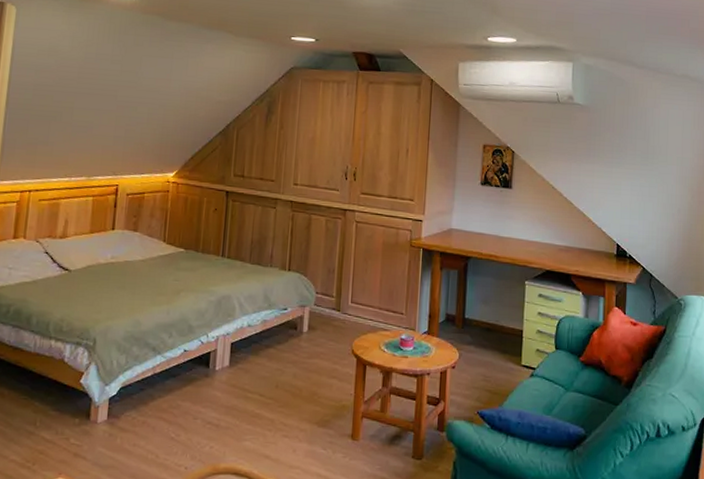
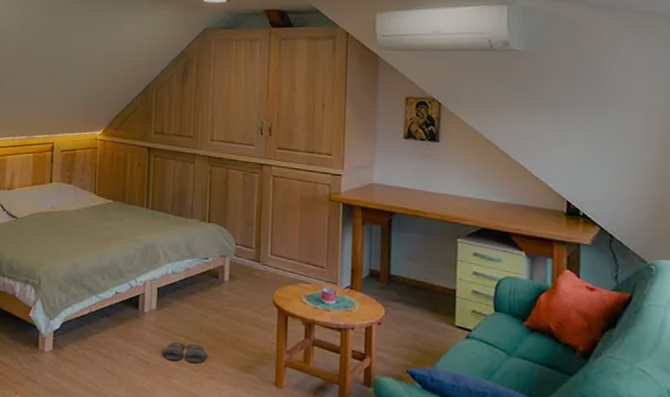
slippers: none [233,400,283,422] -> present [162,342,208,364]

